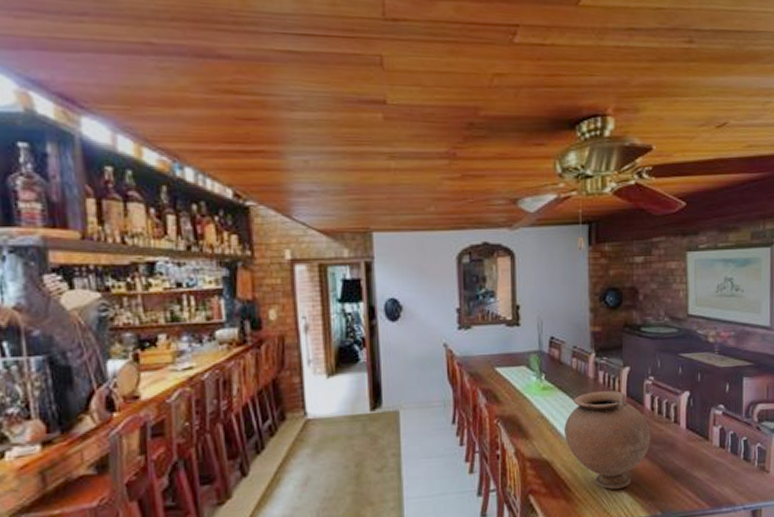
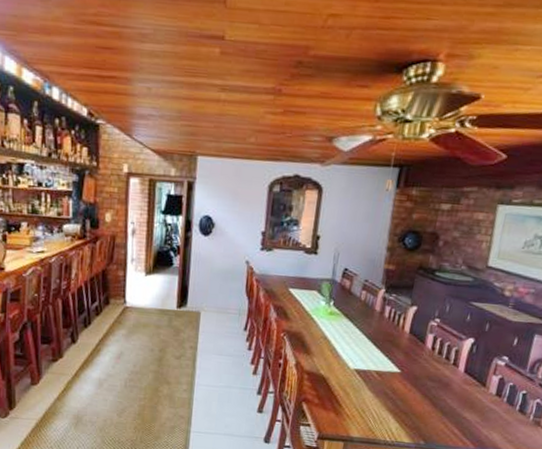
vase: present [564,391,651,489] -> none [343,323,428,414]

